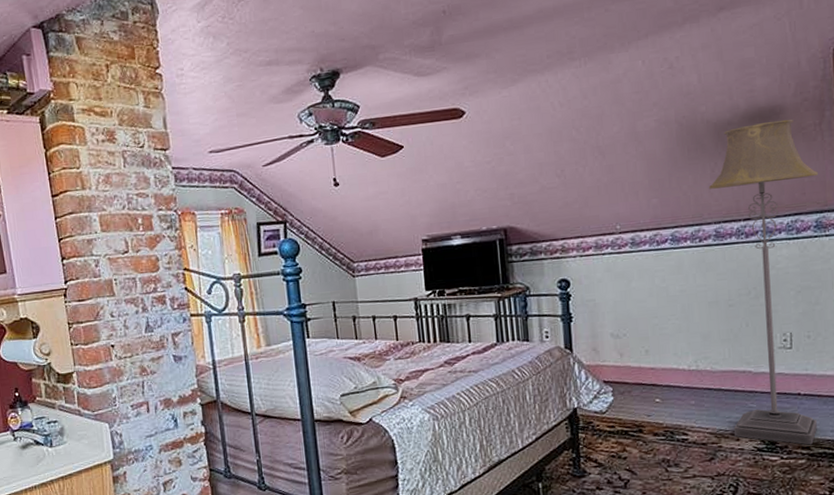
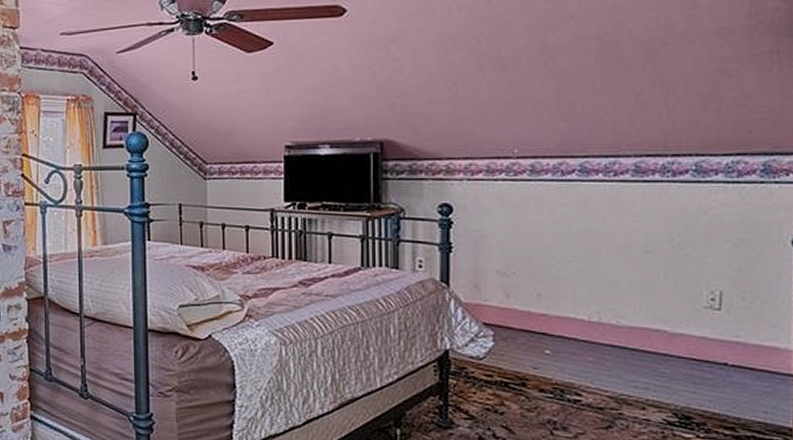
floor lamp: present [708,119,818,445] -> none [630,43,770,426]

